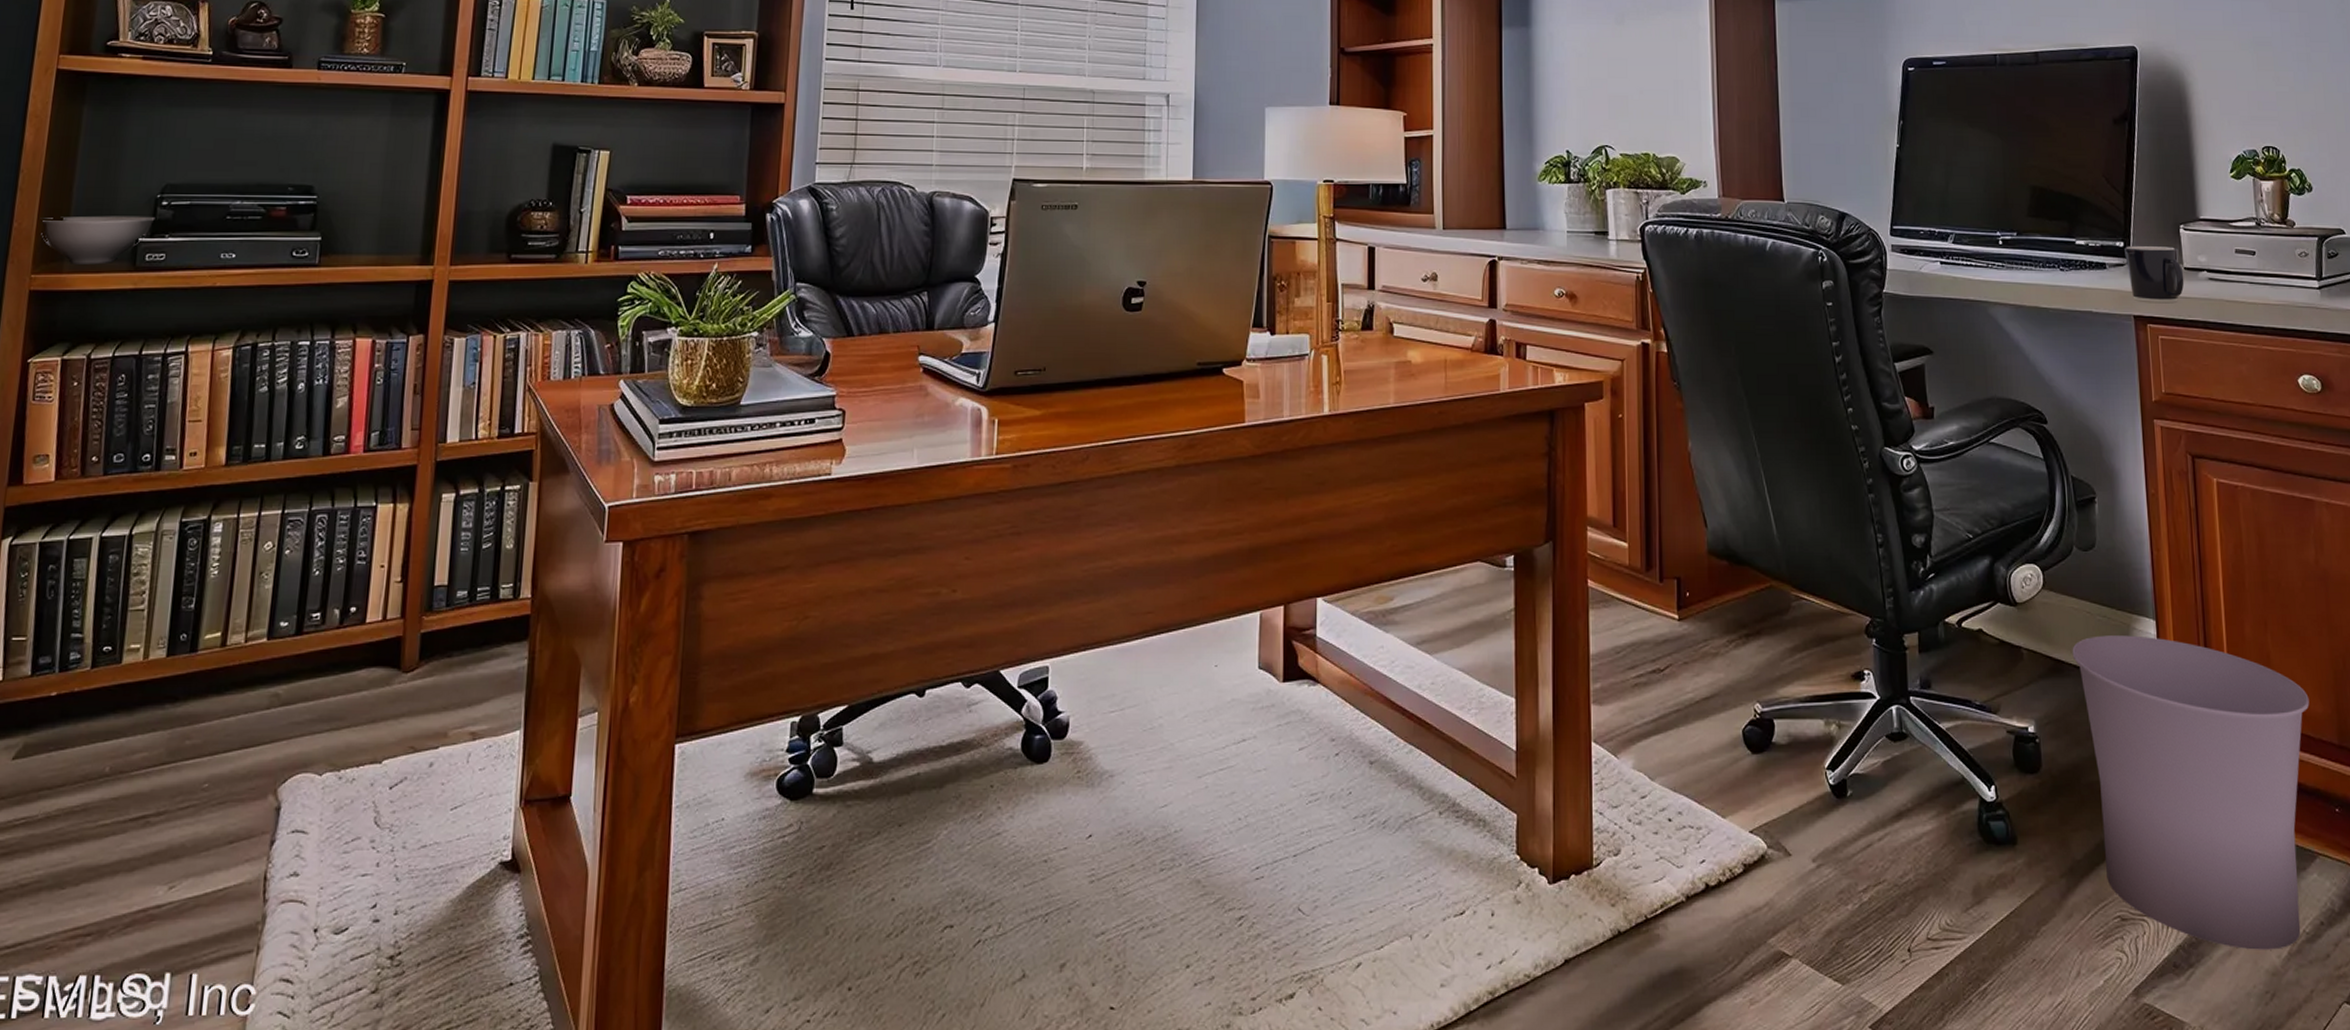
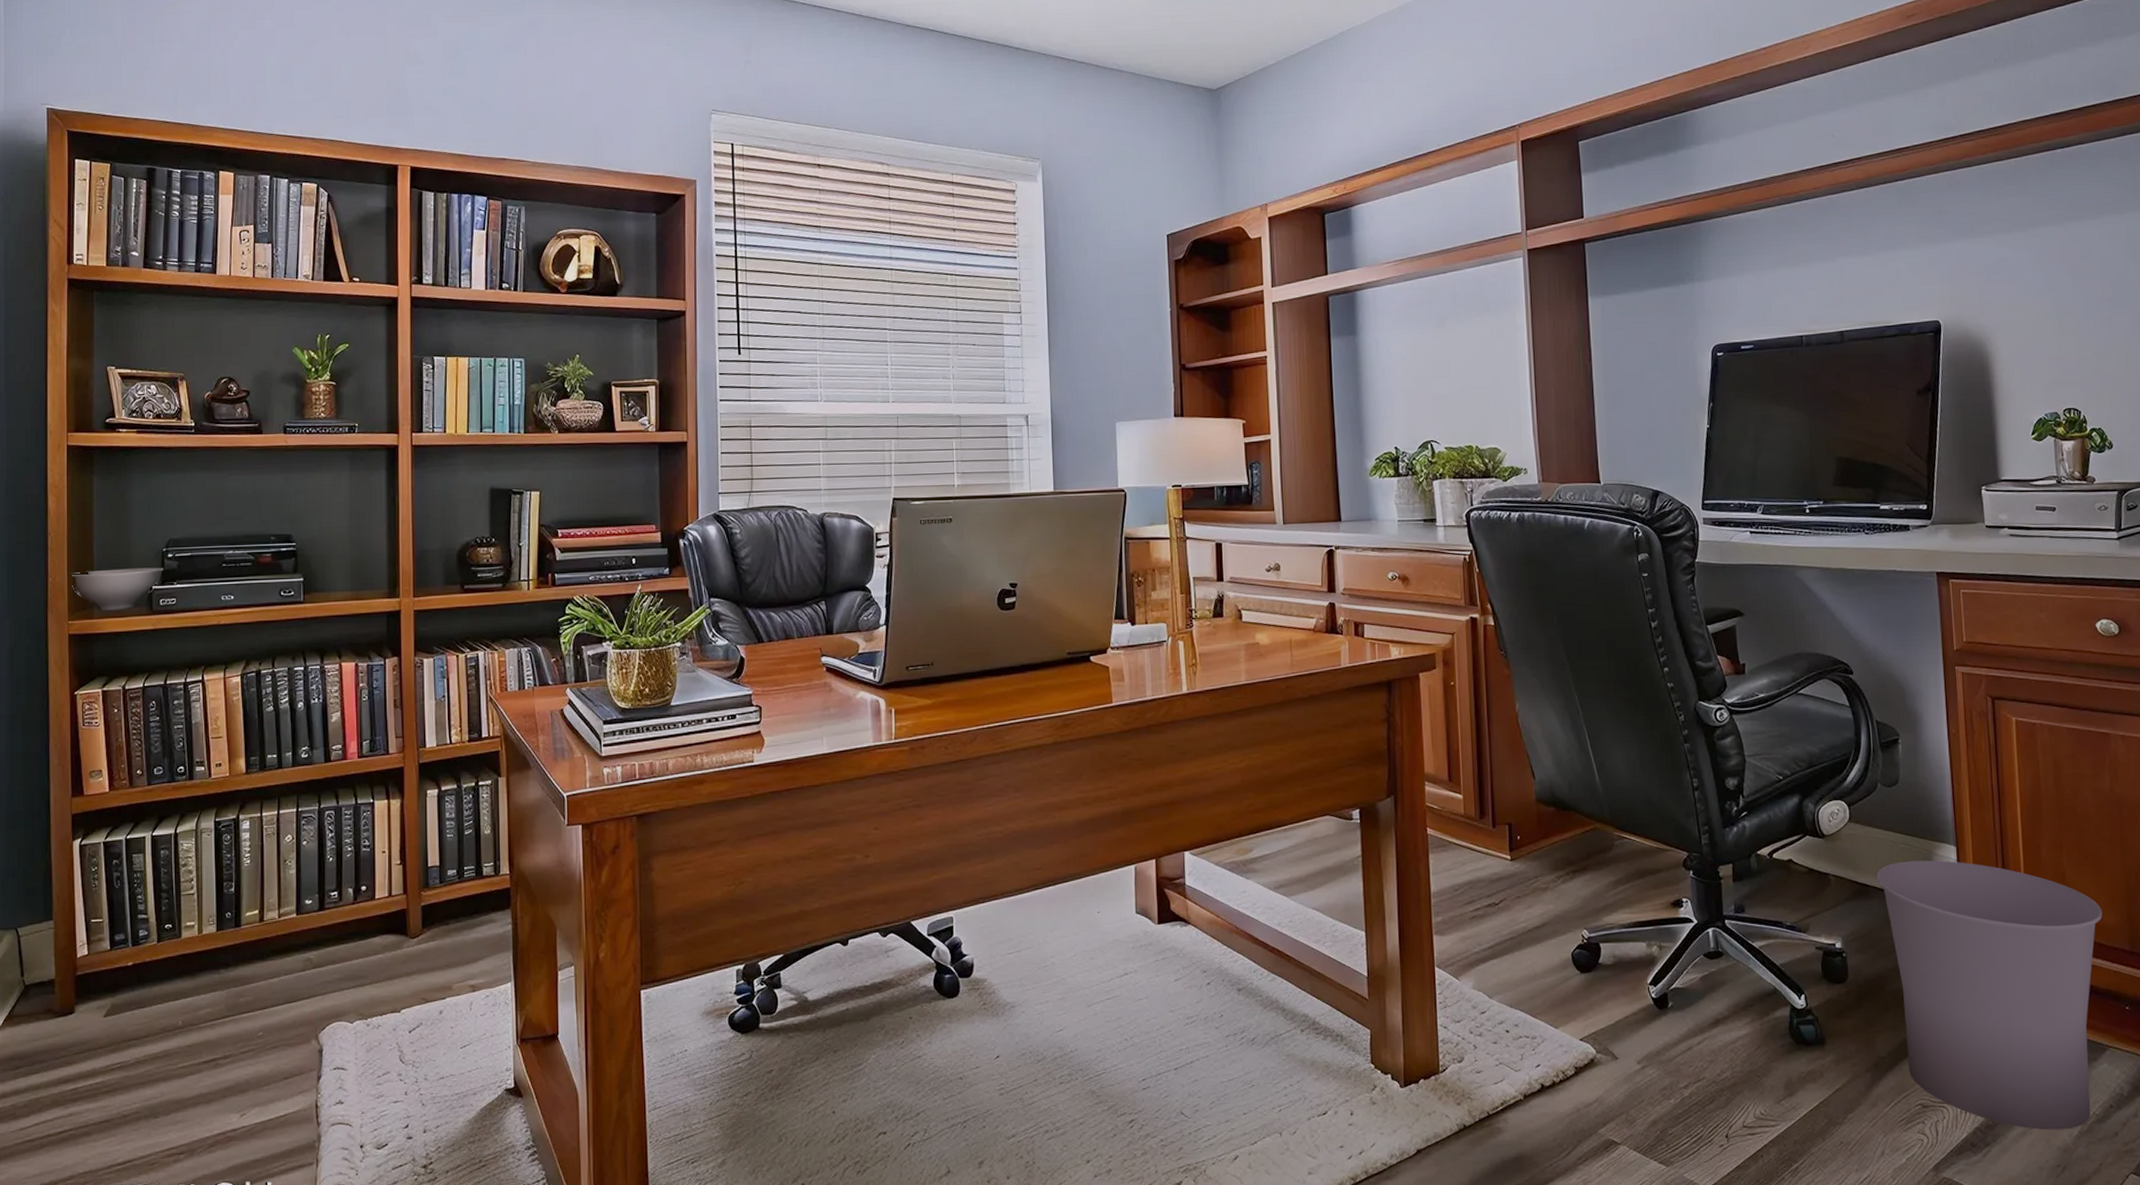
mug: present [2124,245,2185,304] -> none [1927,506,1986,561]

